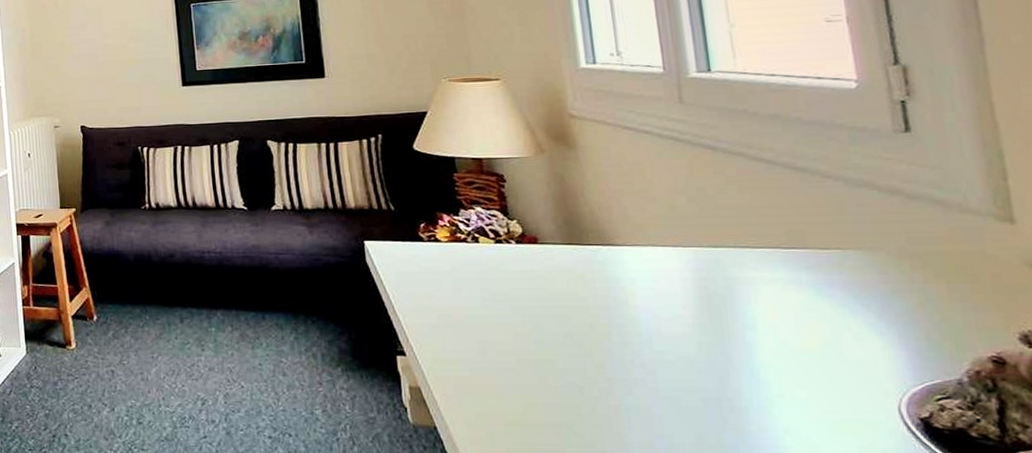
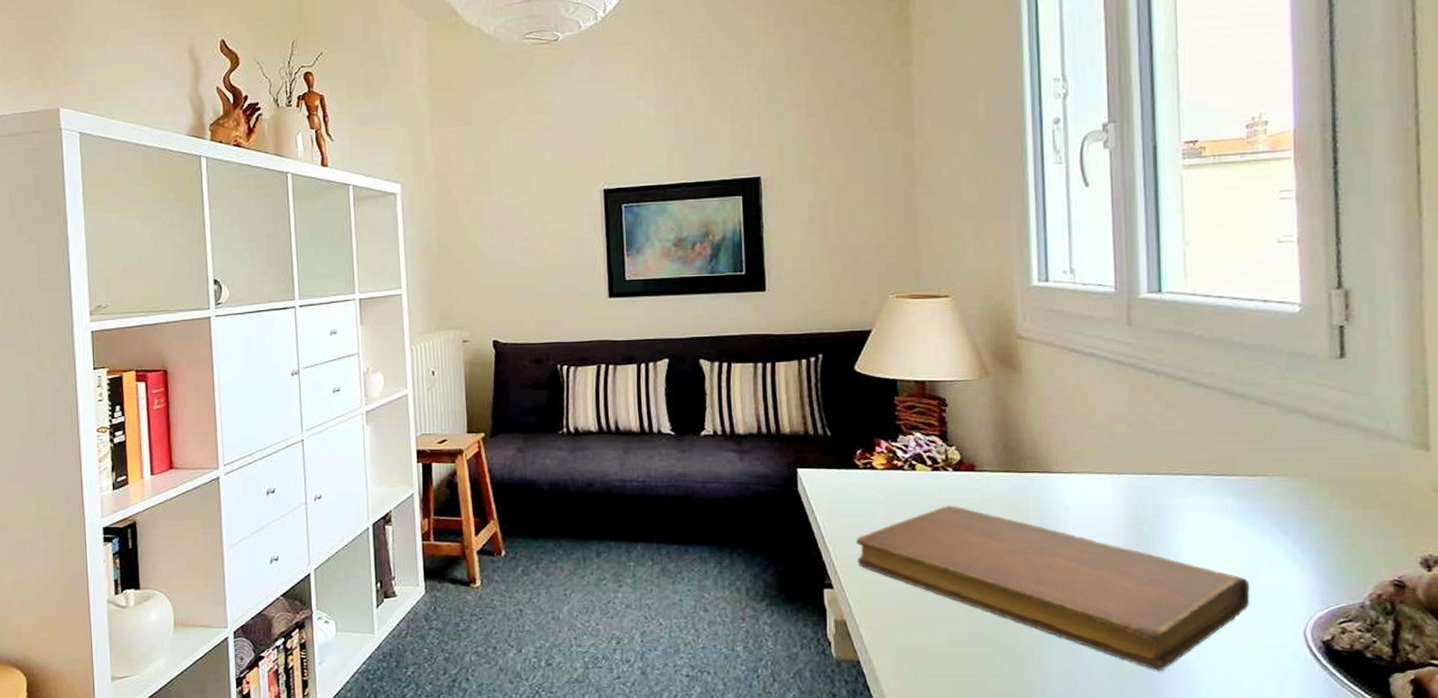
notebook: none [425,277,836,444] -> present [857,505,1250,670]

